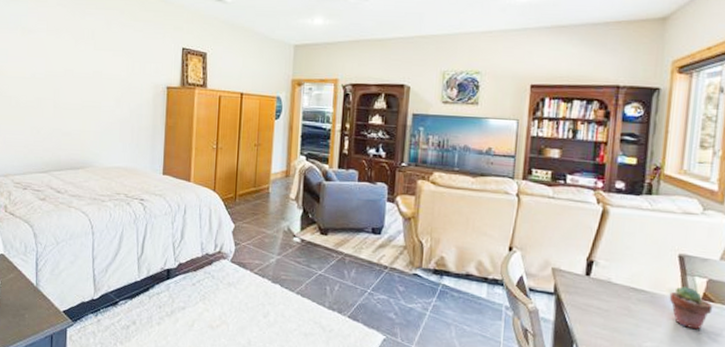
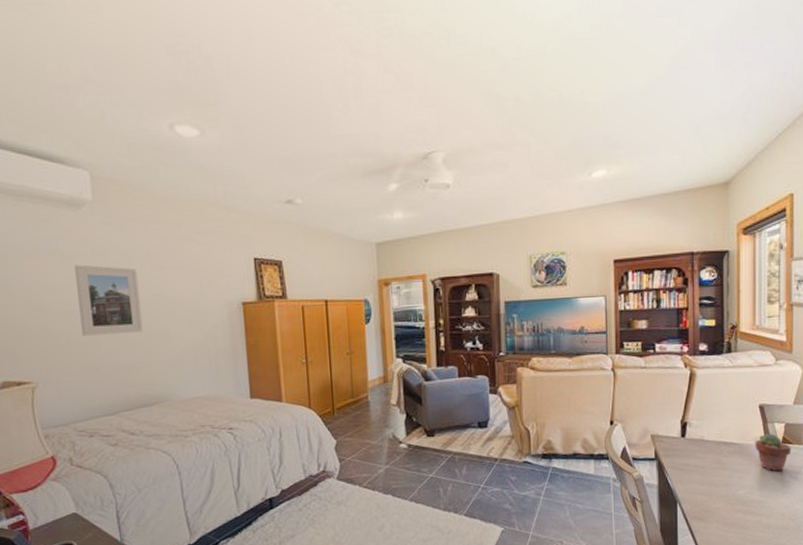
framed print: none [30,39,82,104] -> present [74,264,143,336]

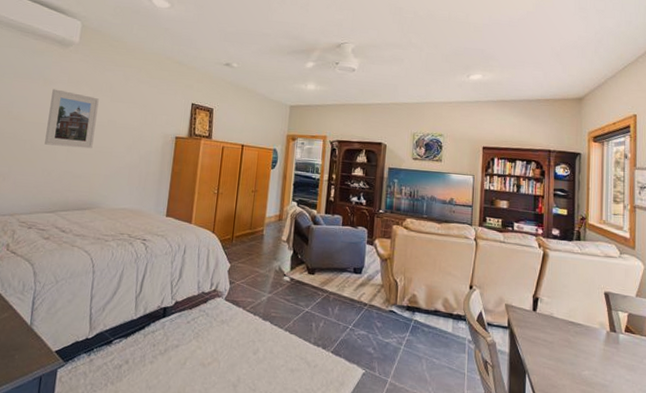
potted succulent: present [755,433,792,472] -> none [600,320,634,359]

